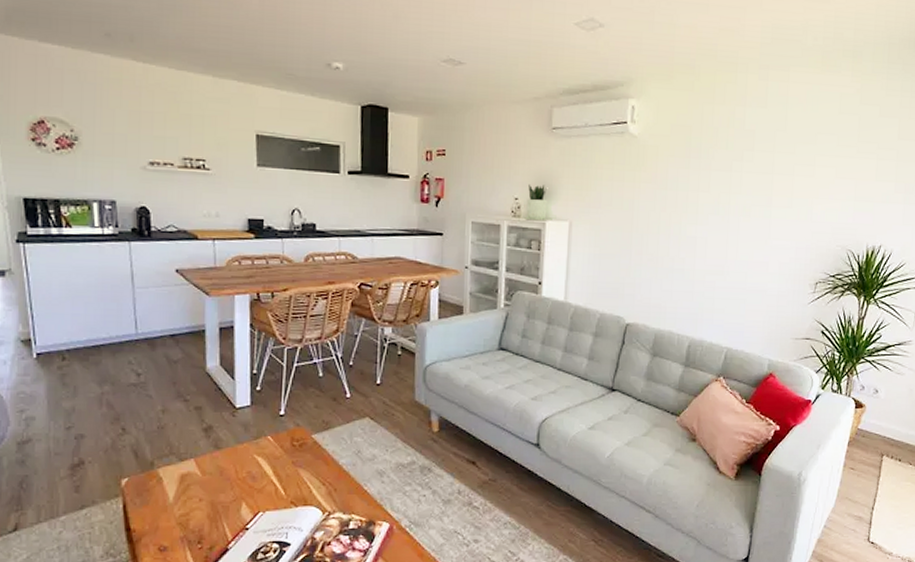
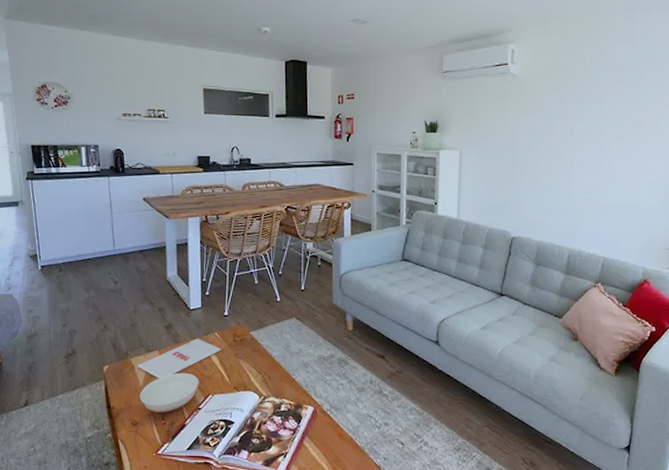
magazine: none [167,443,275,494] -> present [138,338,221,379]
bowl: none [169,485,247,534] -> present [139,372,199,412]

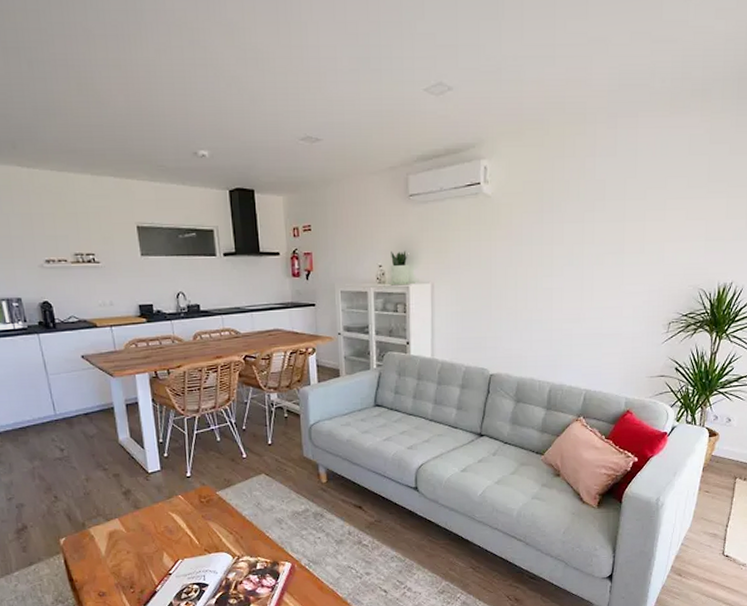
magazine: present [138,338,221,379] -> none [97,502,187,548]
bowl: present [139,372,199,412] -> none [103,539,167,581]

